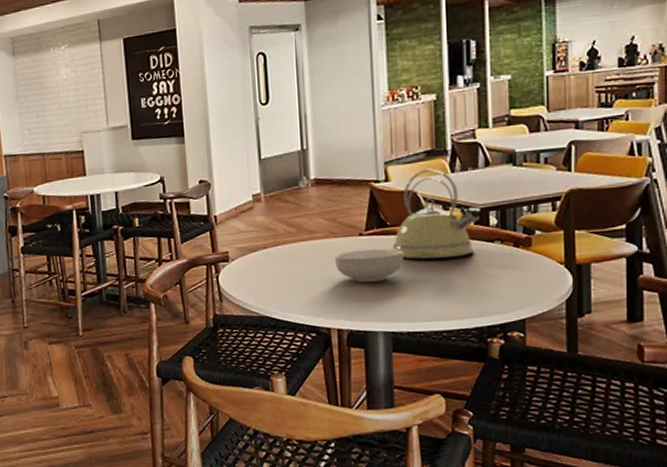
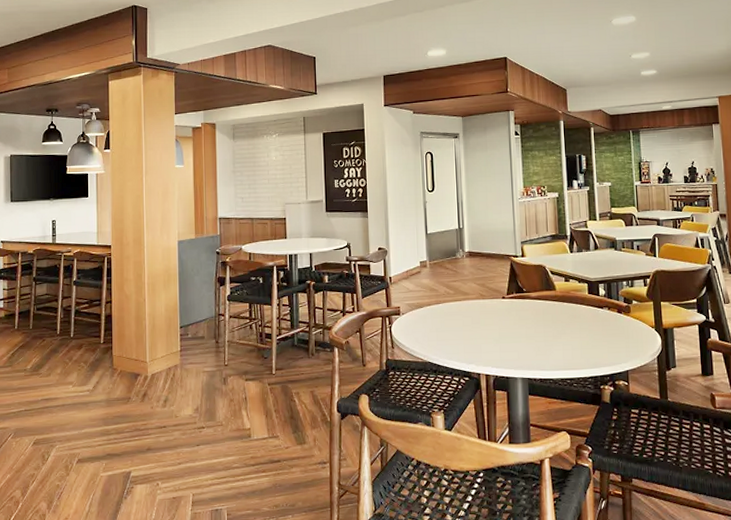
cereal bowl: present [334,248,404,283] -> none [483,309,536,337]
kettle: present [392,168,482,260] -> none [528,249,593,320]

